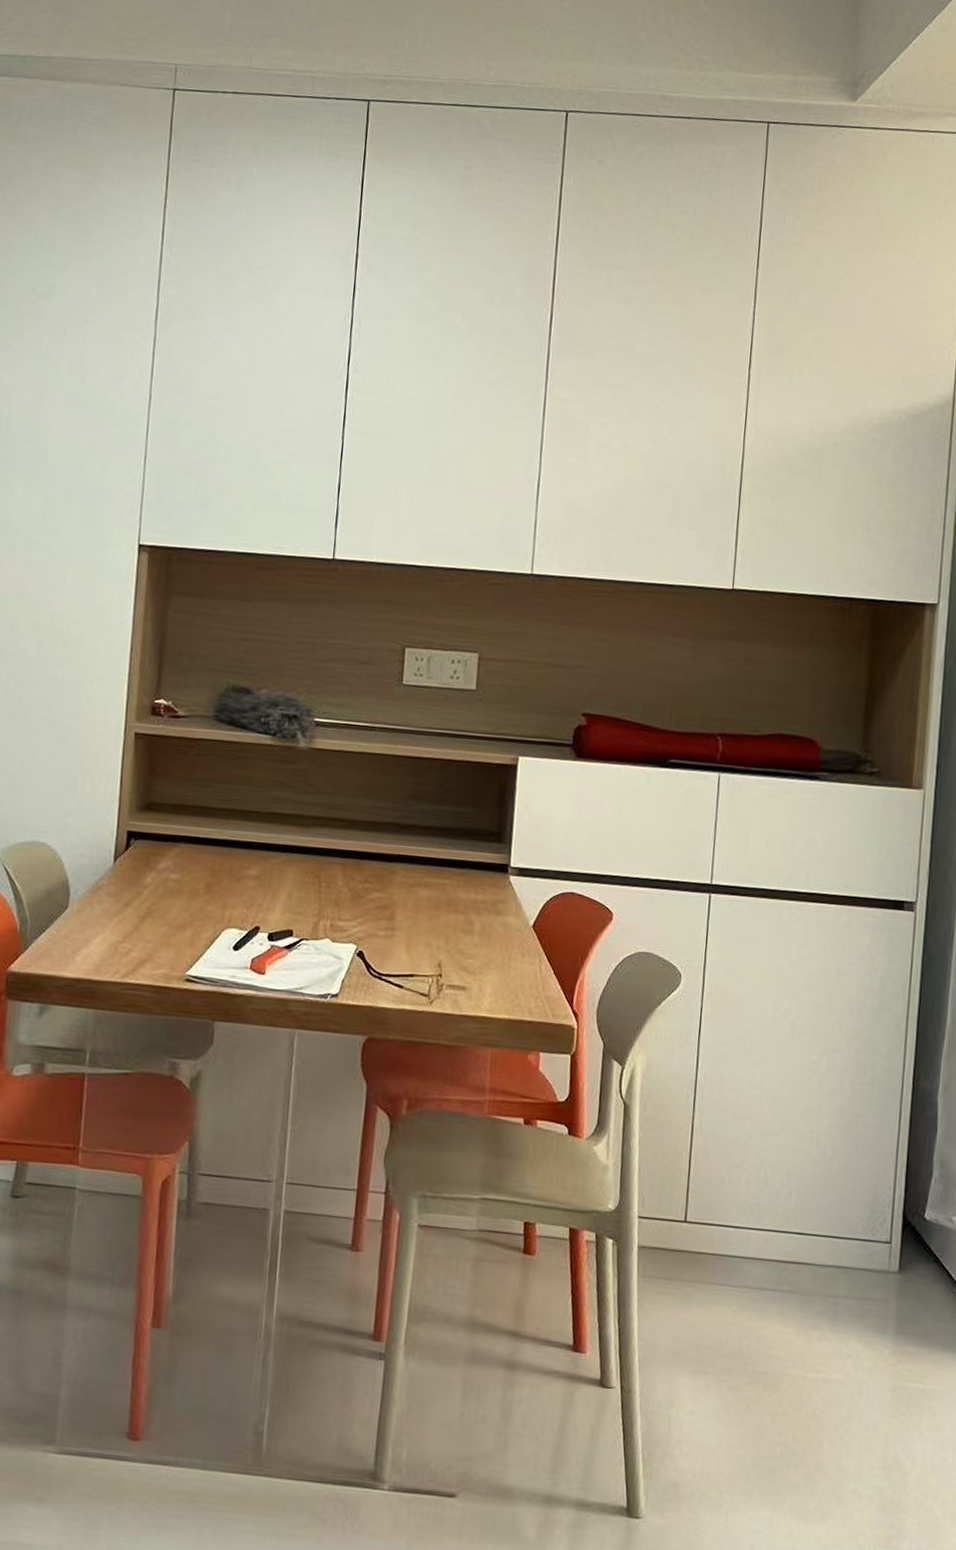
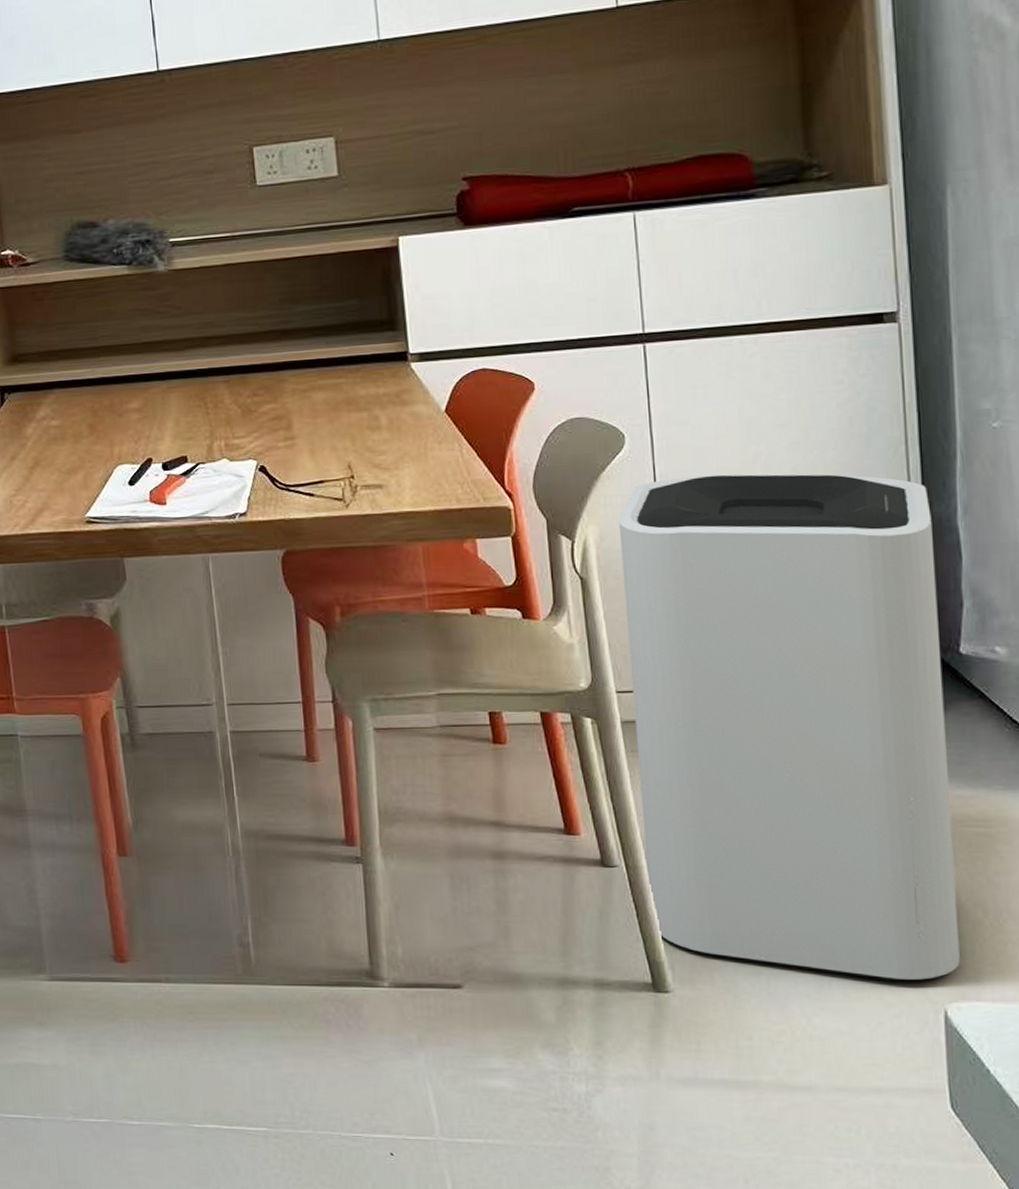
trash can: none [637,1021,919,1527] -> present [618,474,960,982]

